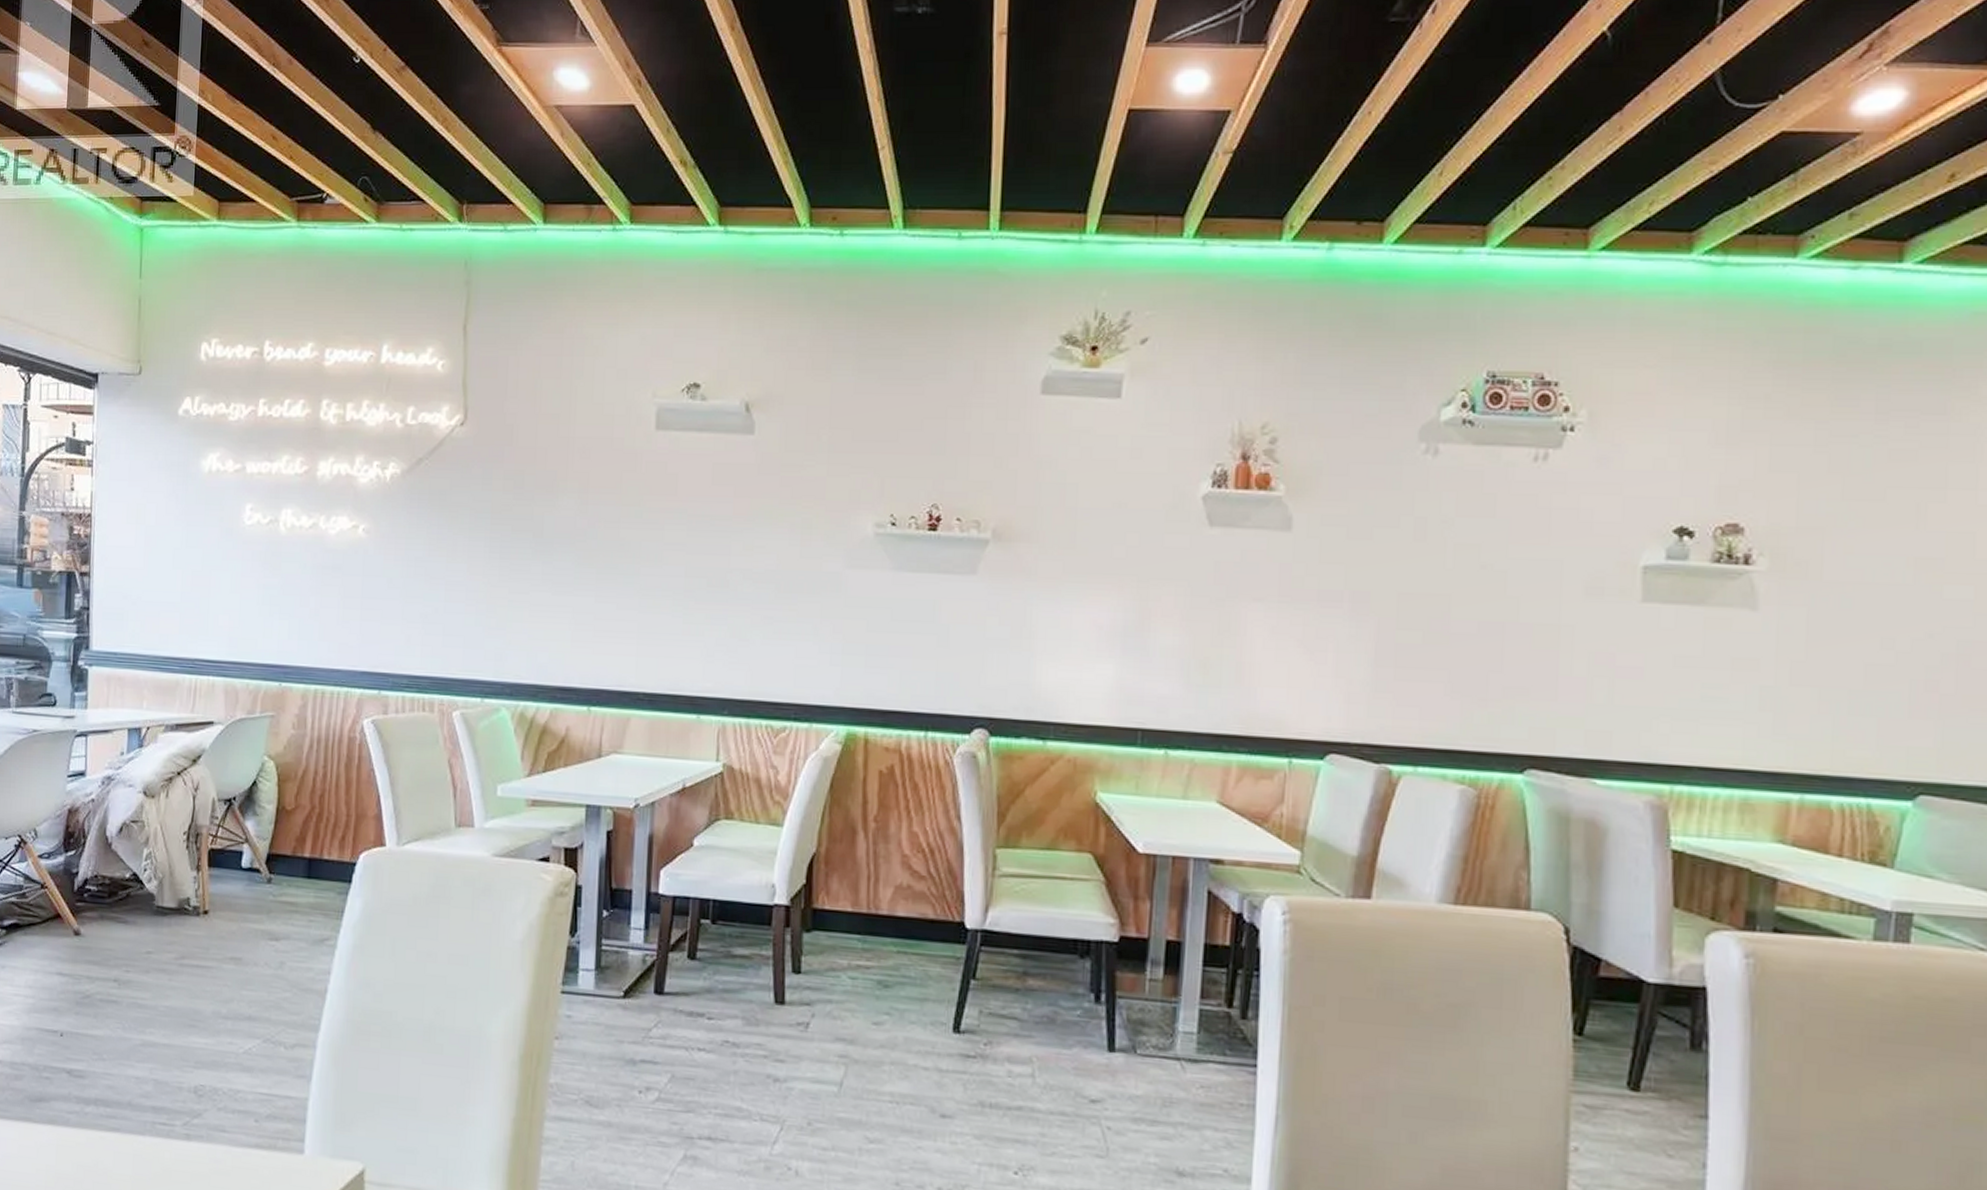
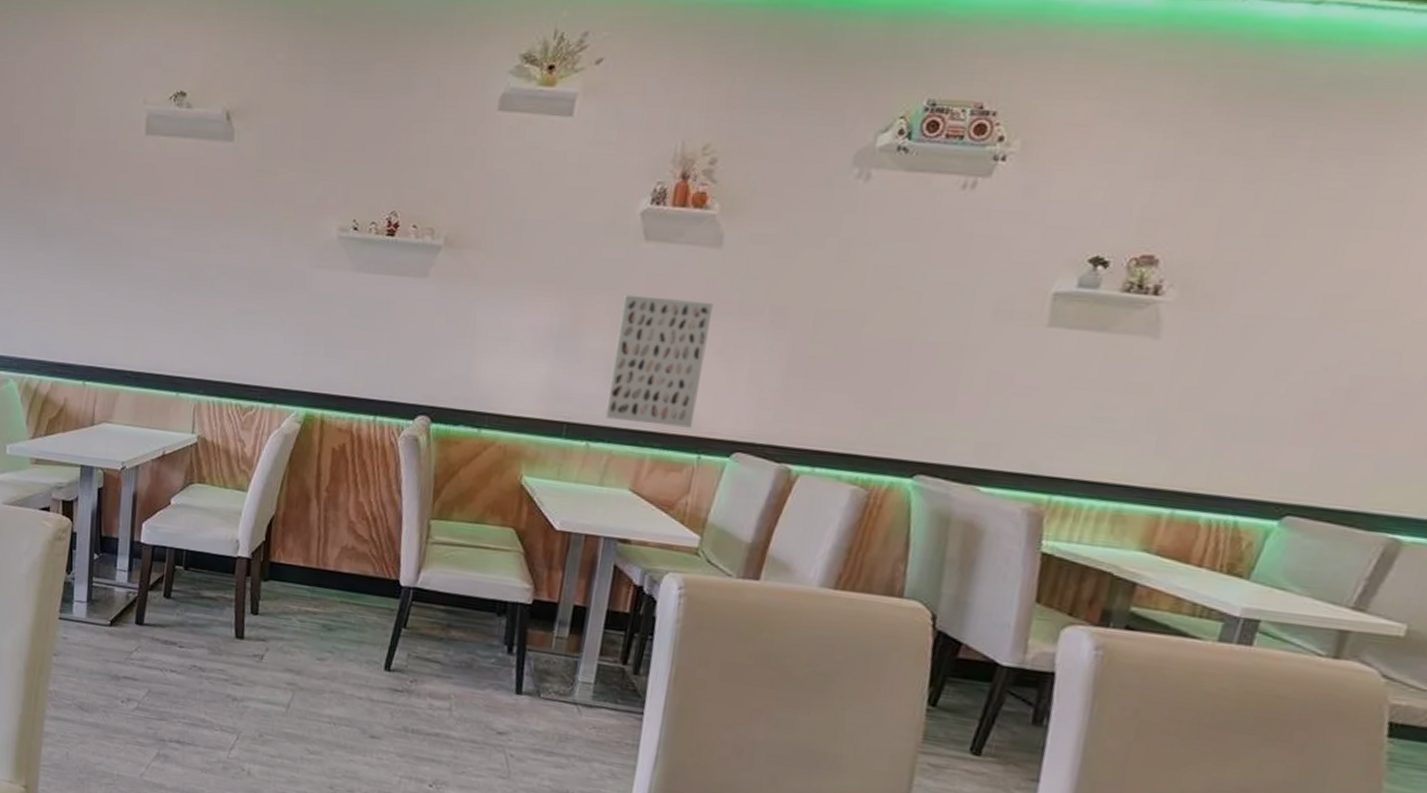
wall art: none [1182,585,1289,729] -> present [604,294,714,428]

